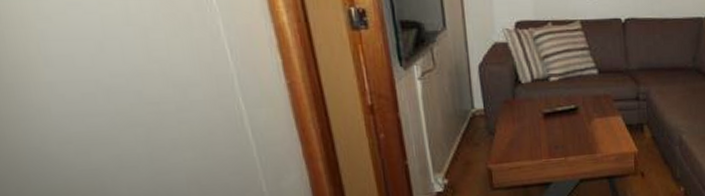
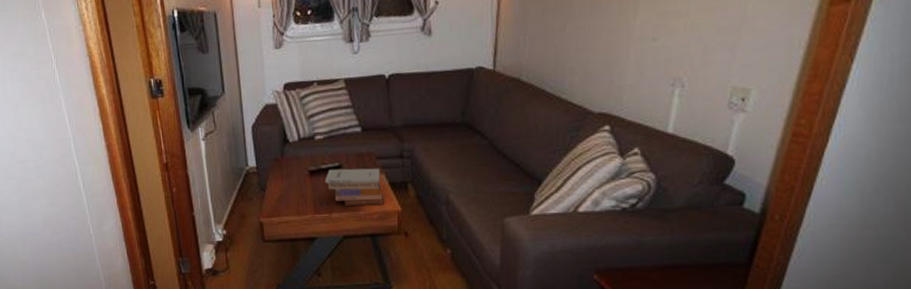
books: none [560,110,621,149] -> present [325,168,384,206]

